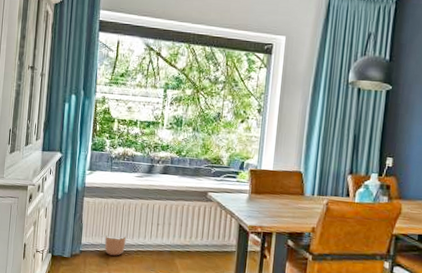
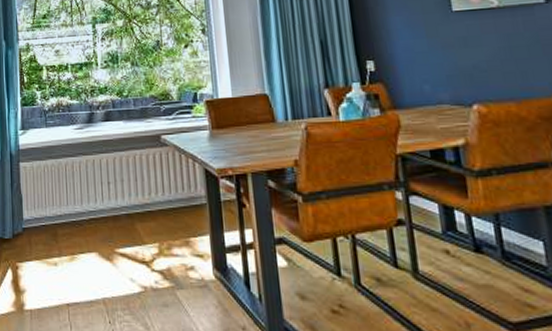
planter: present [104,234,127,256] -> none [49,202,75,229]

